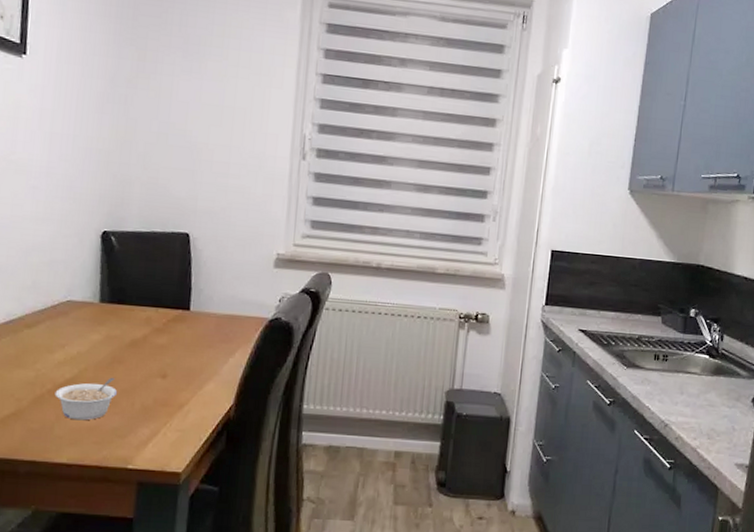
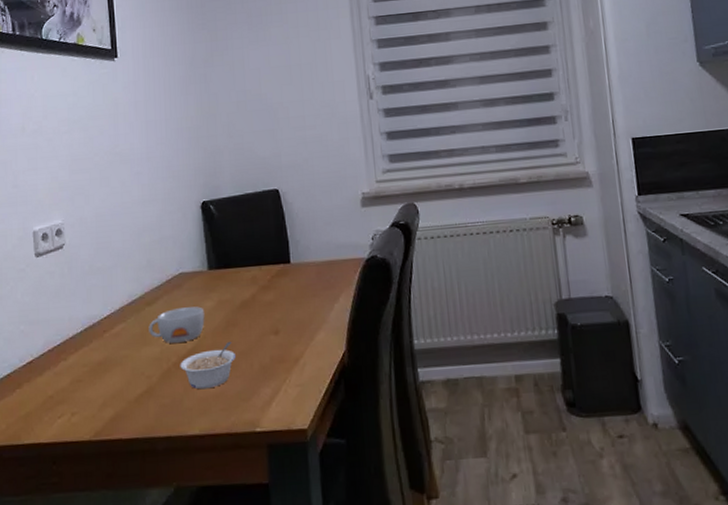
bowl: none [24,335,90,371] -> present [149,306,205,343]

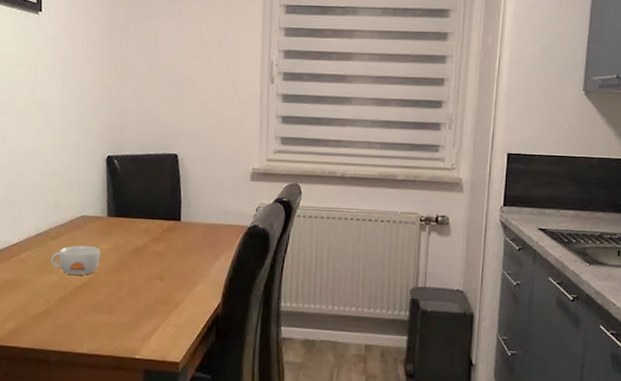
legume: present [180,341,237,390] -> none [75,280,125,317]

